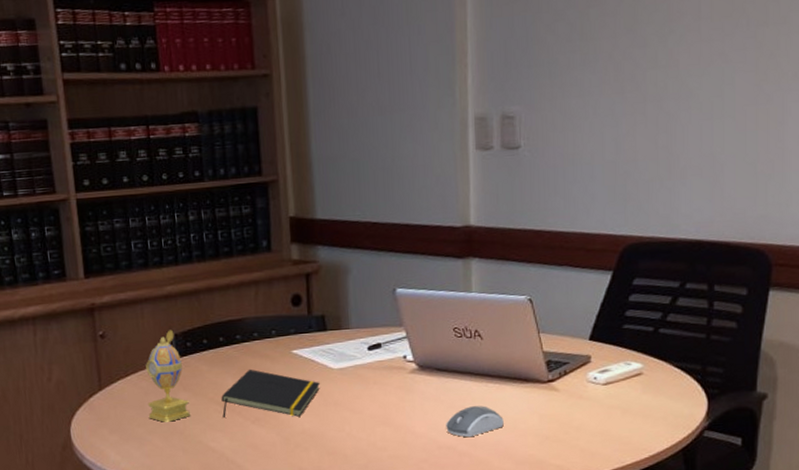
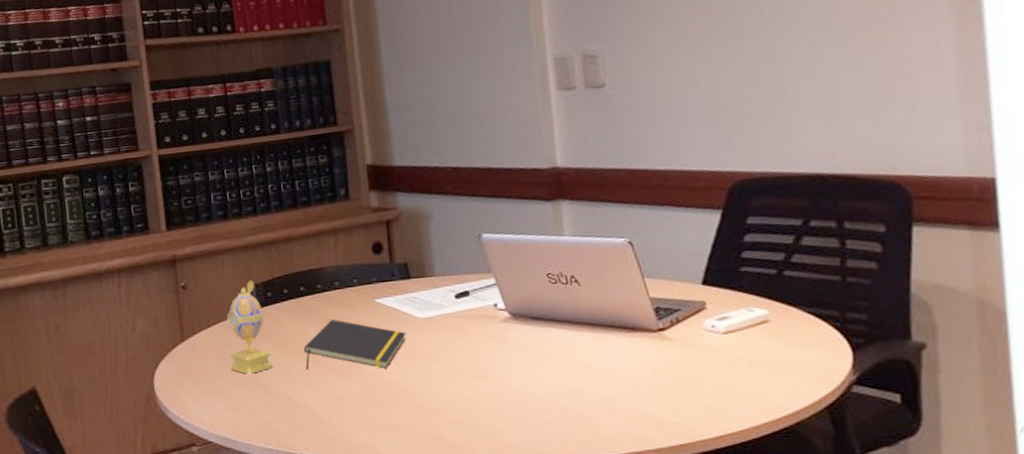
computer mouse: present [446,406,504,437] -> none [546,357,612,391]

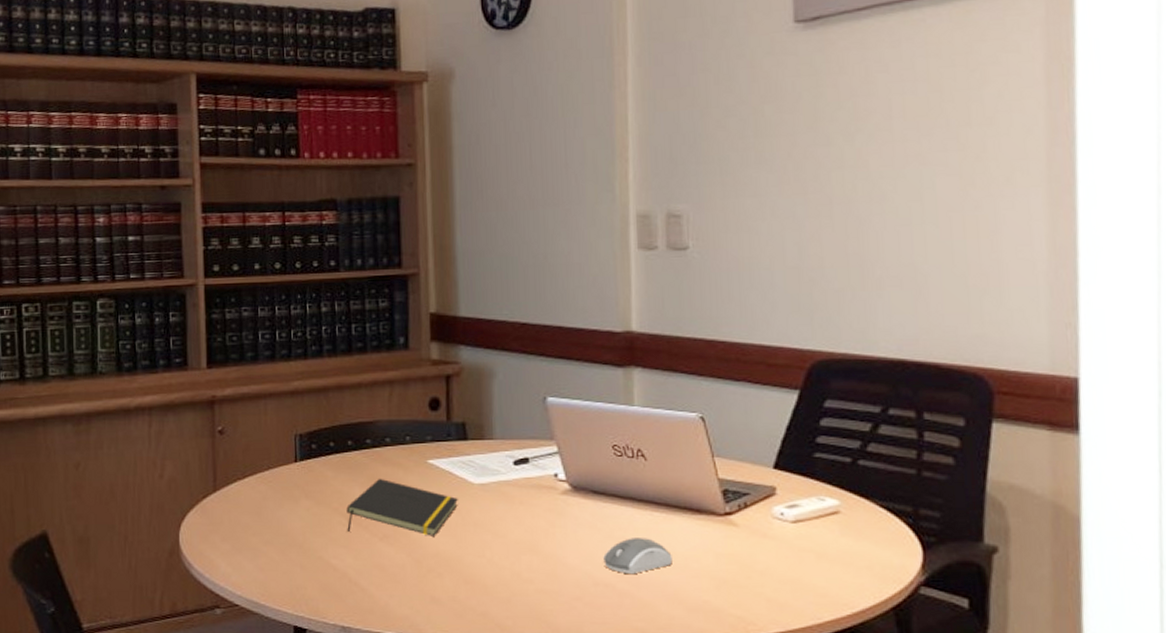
decorative egg: present [227,280,273,374] -> none [265,429,311,532]
computer mouse: none [546,357,612,391] -> present [603,538,672,573]

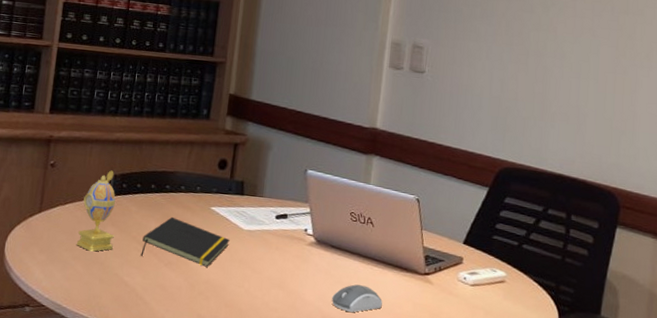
decorative egg: none [265,429,311,532] -> present [76,170,116,252]

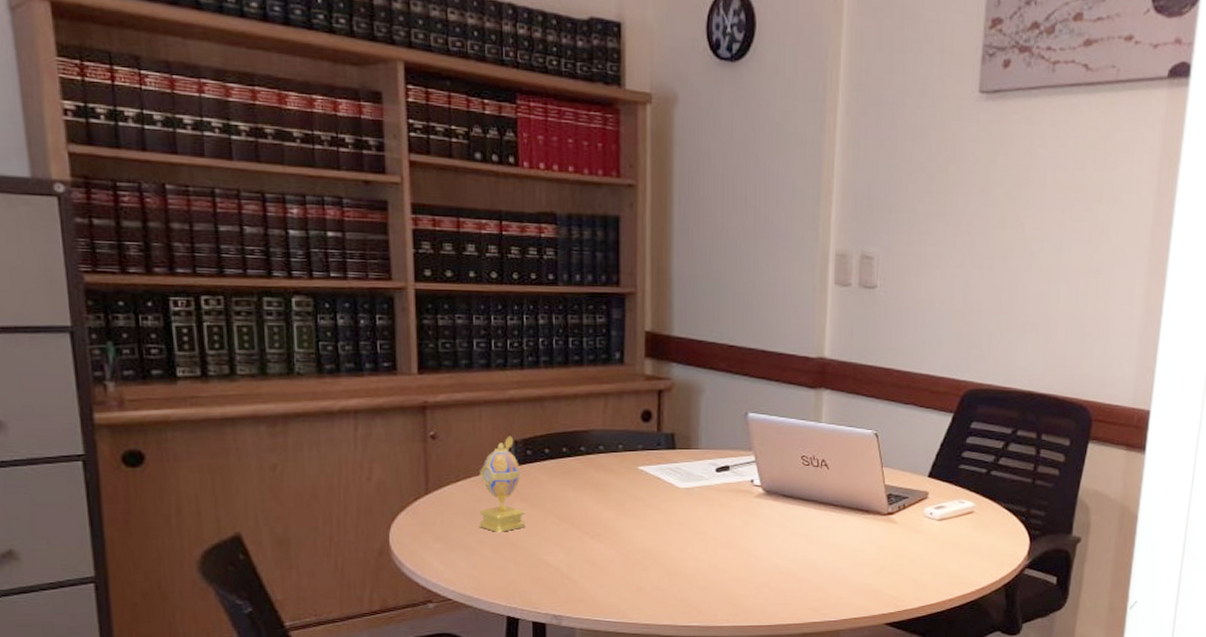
notepad: present [140,216,230,267] -> none [560,482,665,534]
computer mouse: present [332,284,382,312] -> none [788,534,844,563]

